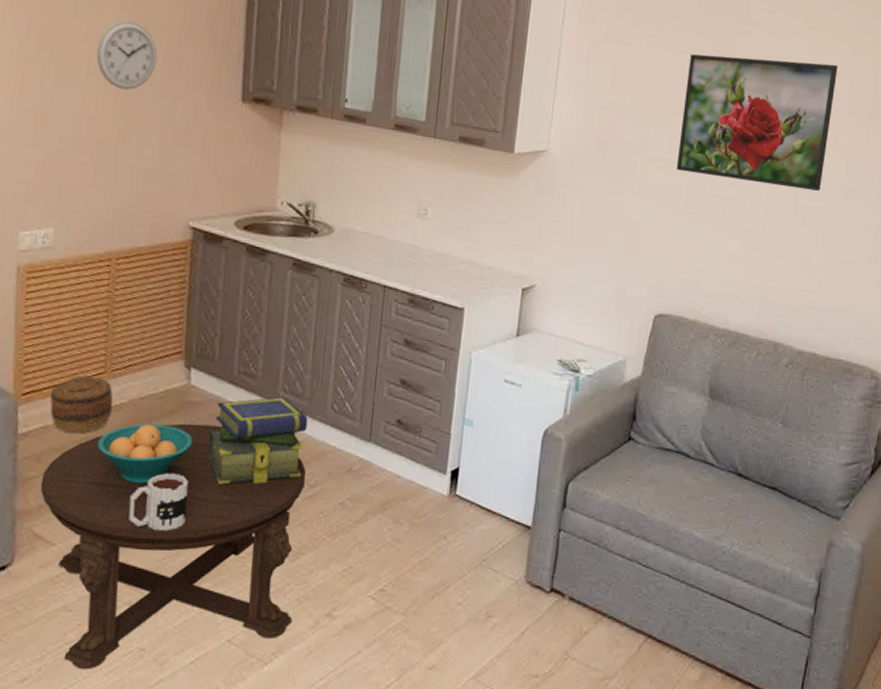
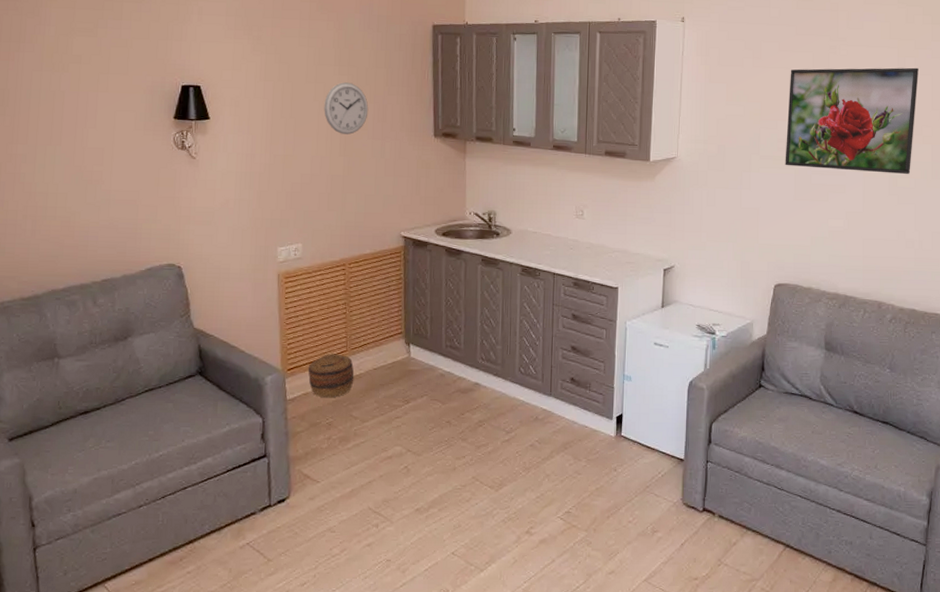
coffee table: present [40,423,306,670] -> none [305,387,503,576]
fruit bowl: present [97,424,193,484] -> none [345,389,415,435]
mug: present [128,473,188,532] -> none [371,425,415,470]
stack of books: present [208,397,308,485] -> none [427,364,501,433]

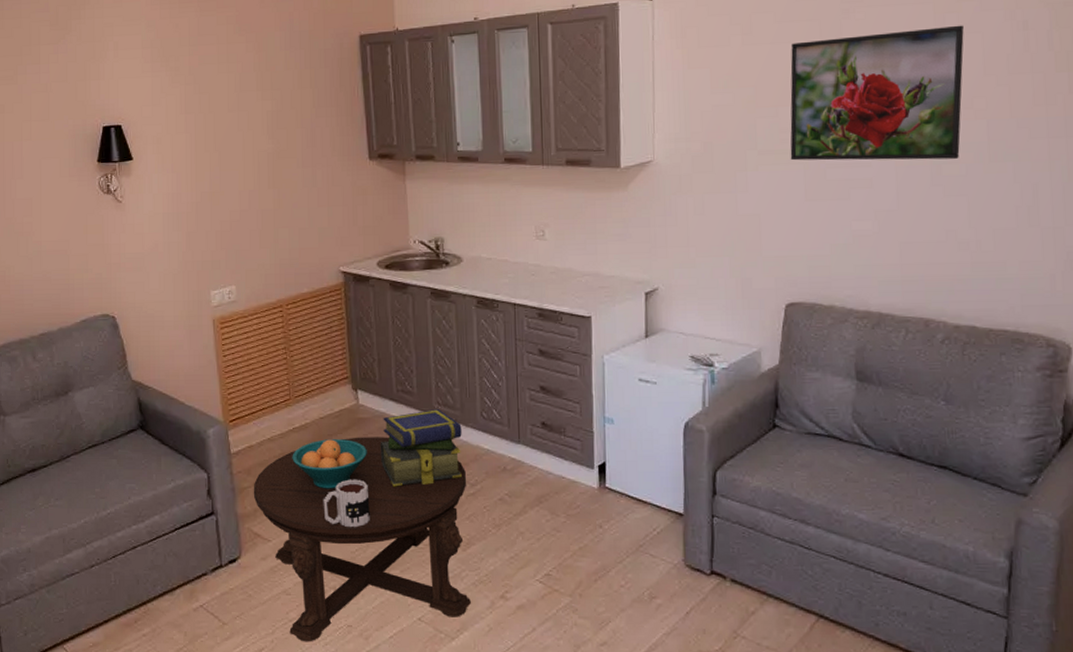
coffee table: none [305,387,503,576] -> present [253,437,471,642]
basket: present [308,354,355,398] -> none [250,403,300,451]
wall clock: present [324,82,369,134] -> none [249,108,296,165]
fruit bowl: none [345,389,415,435] -> present [292,439,367,489]
mug: none [371,425,415,470] -> present [323,479,370,528]
stack of books: none [427,364,501,433] -> present [380,409,462,487]

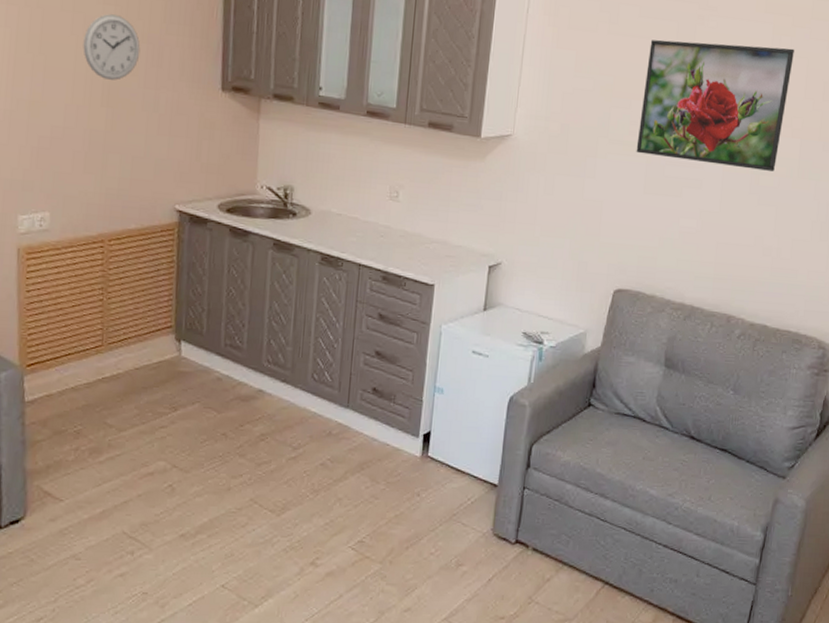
wall clock: none [249,108,296,165] -> present [83,14,141,80]
coffee table: present [253,437,471,642] -> none [47,391,290,611]
fruit bowl: present [292,439,367,489] -> none [97,392,185,447]
mug: present [323,479,370,528] -> none [128,436,182,489]
stack of books: present [380,409,462,487] -> none [199,367,290,447]

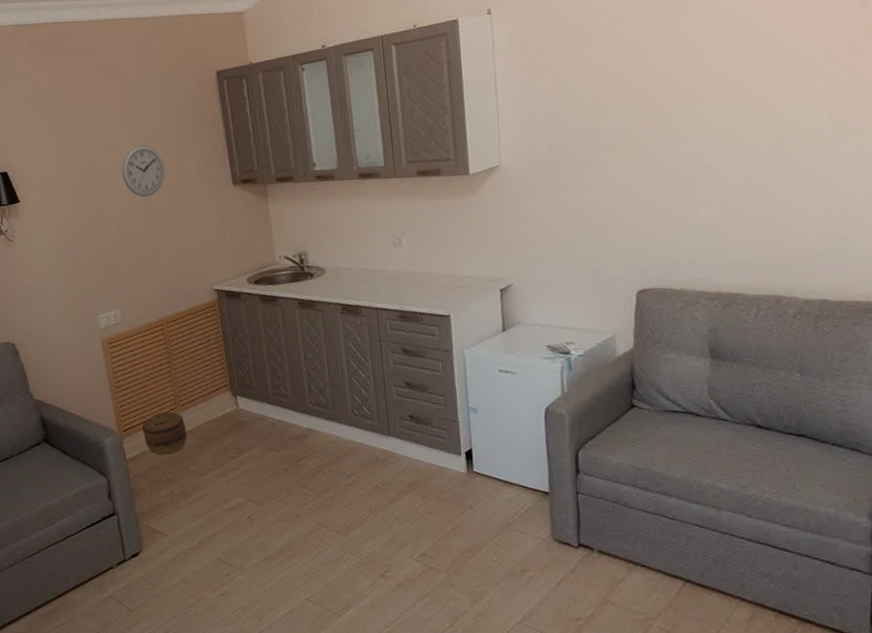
basket: none [52,348,111,402] -> present [142,411,187,455]
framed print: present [636,40,794,171] -> none [628,10,803,155]

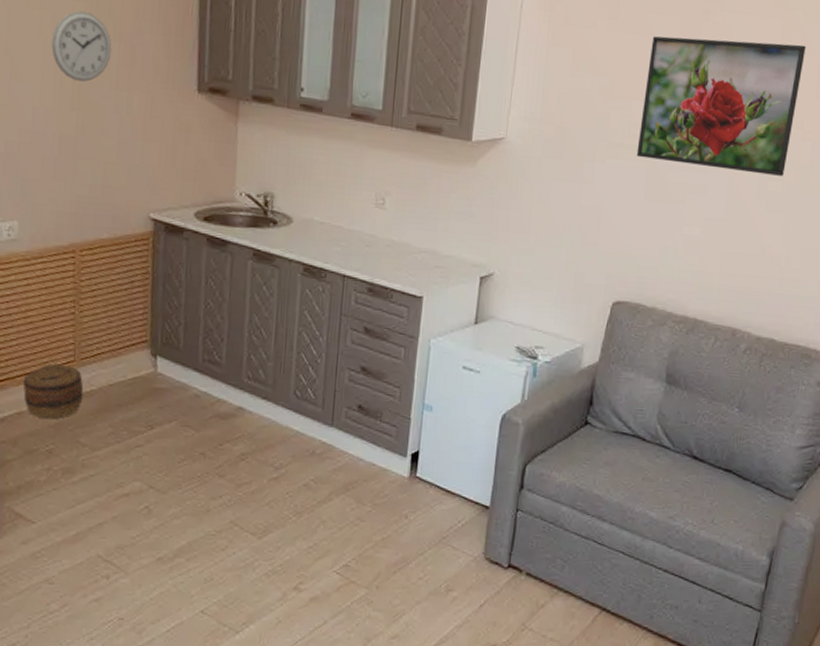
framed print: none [628,10,803,155] -> present [636,36,806,176]

